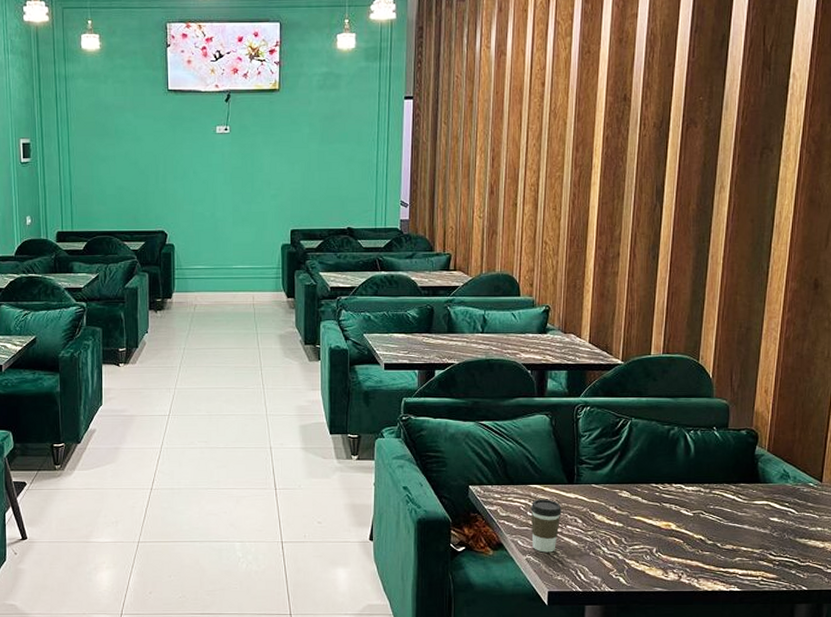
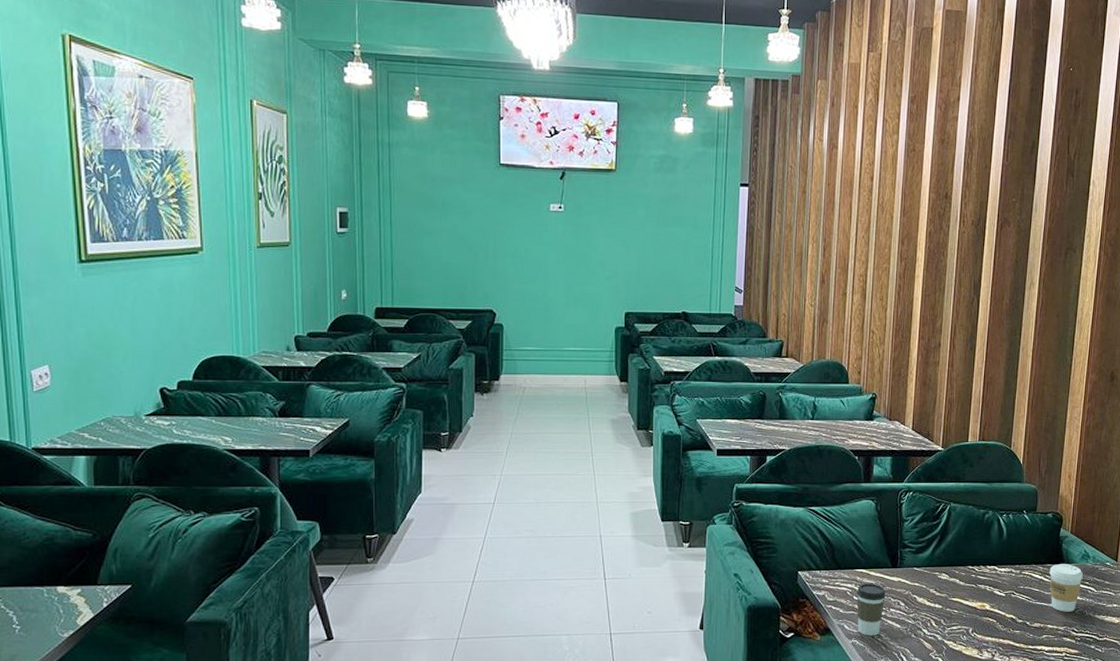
coffee cup: none [743,484,782,534] -> present [1049,564,1083,612]

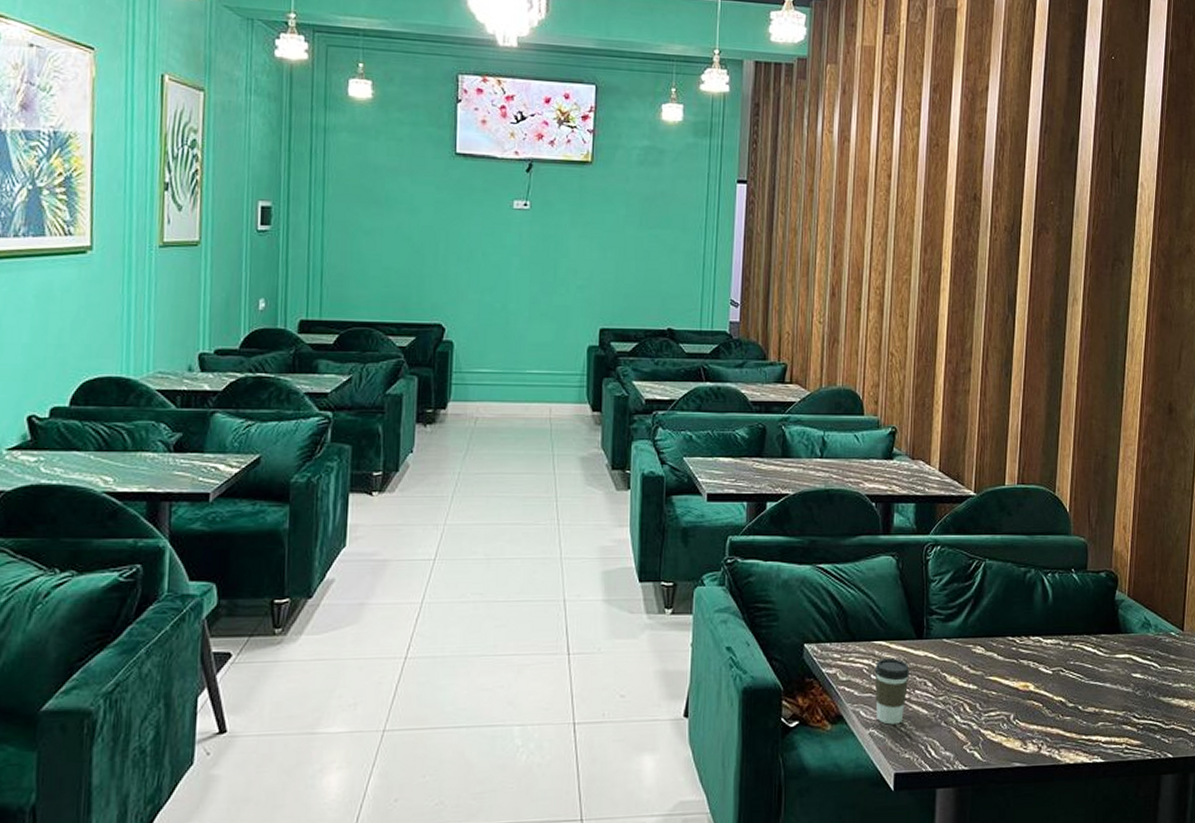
coffee cup: present [1049,564,1083,612] -> none [1104,634,1144,694]

